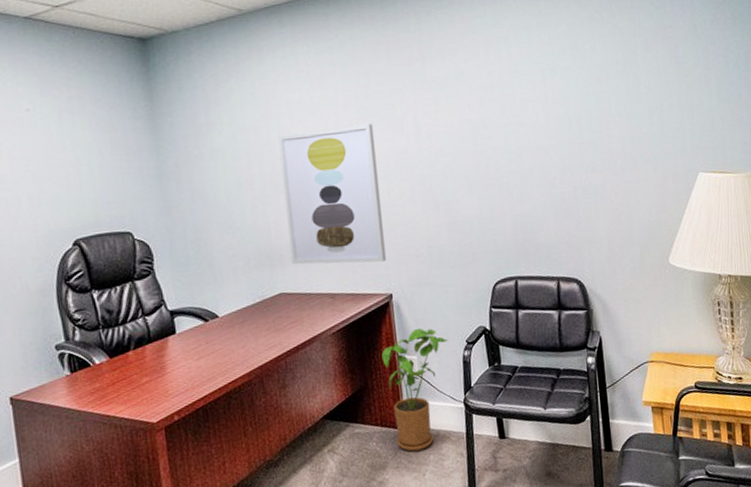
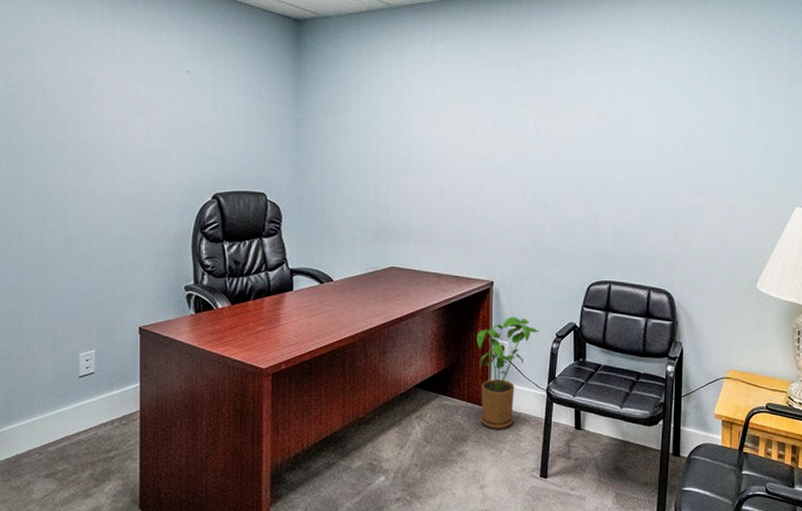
wall art: present [278,124,386,265] -> none [405,122,495,251]

